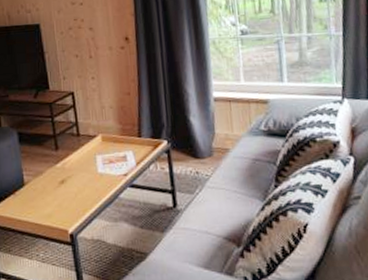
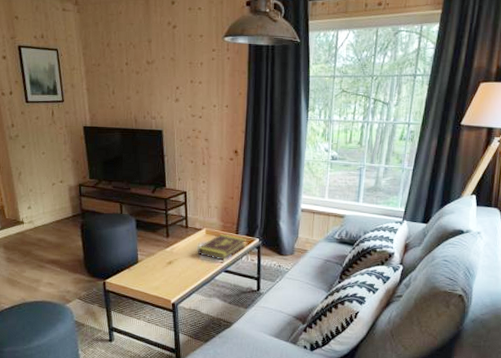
book: none [94,139,152,173] -> present [197,234,246,261]

